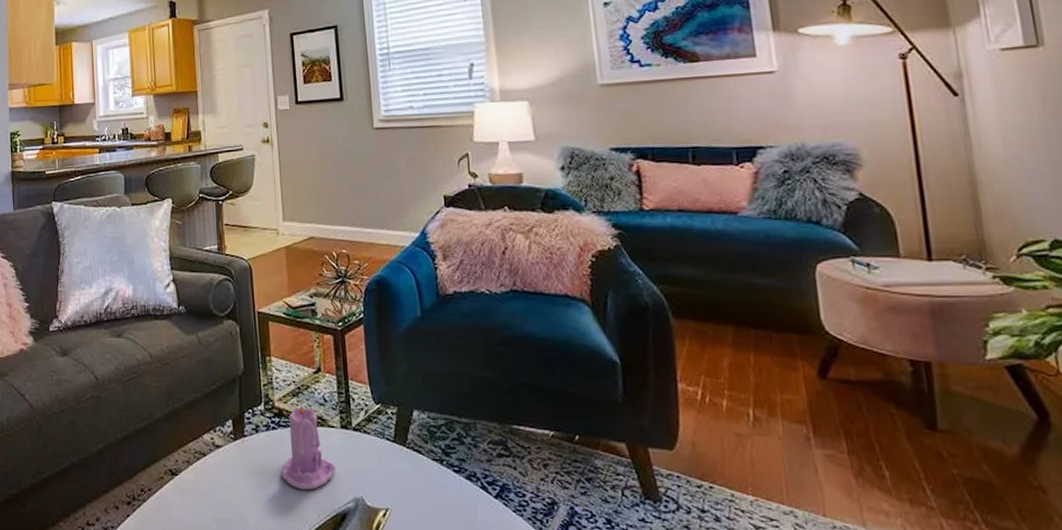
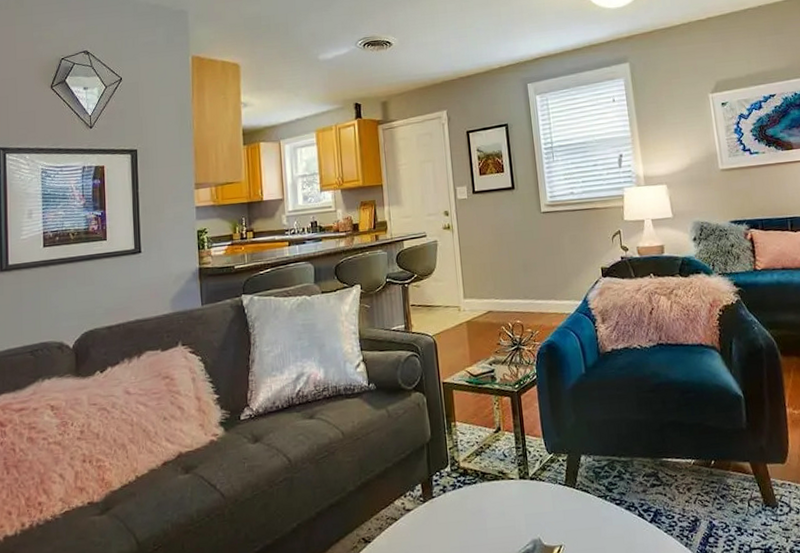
candle: present [281,403,336,490] -> none [467,461,516,540]

